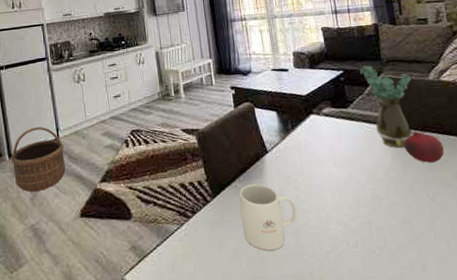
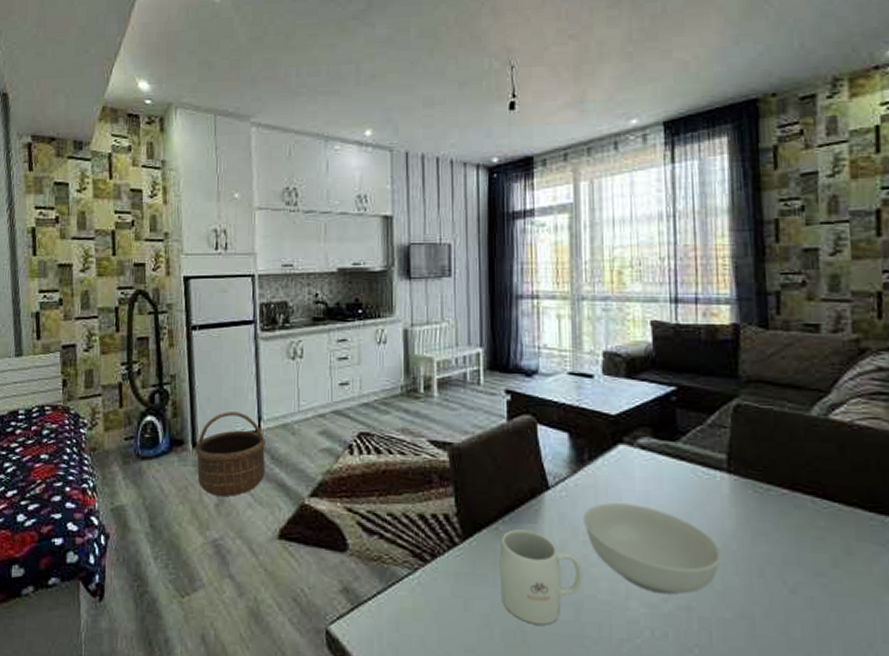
bowl: none [293,155,386,215] -> present [583,503,721,595]
vase: present [359,63,412,148] -> none [702,379,783,509]
fruit: present [403,130,445,163] -> none [757,485,821,538]

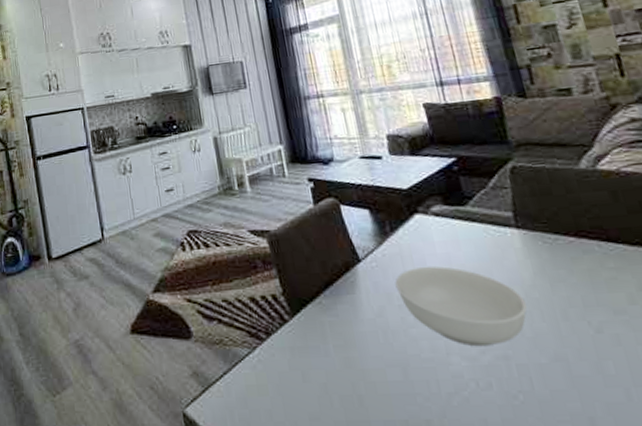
basket: present [195,411,265,496] -> none [50,225,112,301]
mug: present [499,529,583,625] -> none [325,301,405,388]

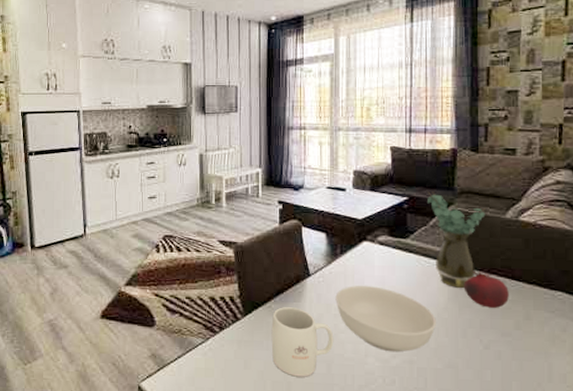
mug: none [325,301,405,388] -> present [271,307,334,377]
vase: none [477,148,561,259] -> present [427,191,486,288]
fruit: none [548,235,611,280] -> present [463,270,509,308]

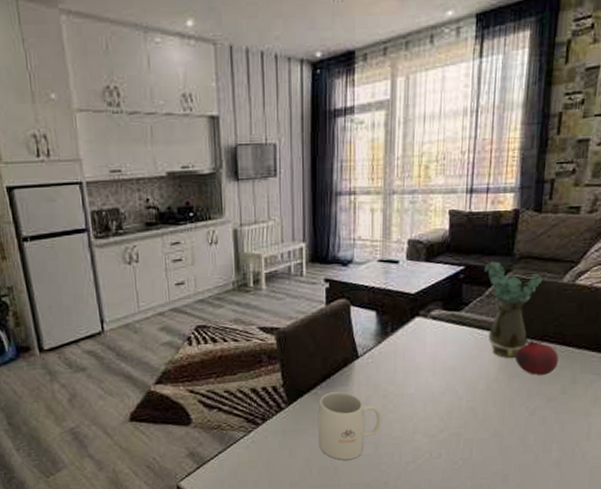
bowl: present [335,286,436,352] -> none [384,363,485,427]

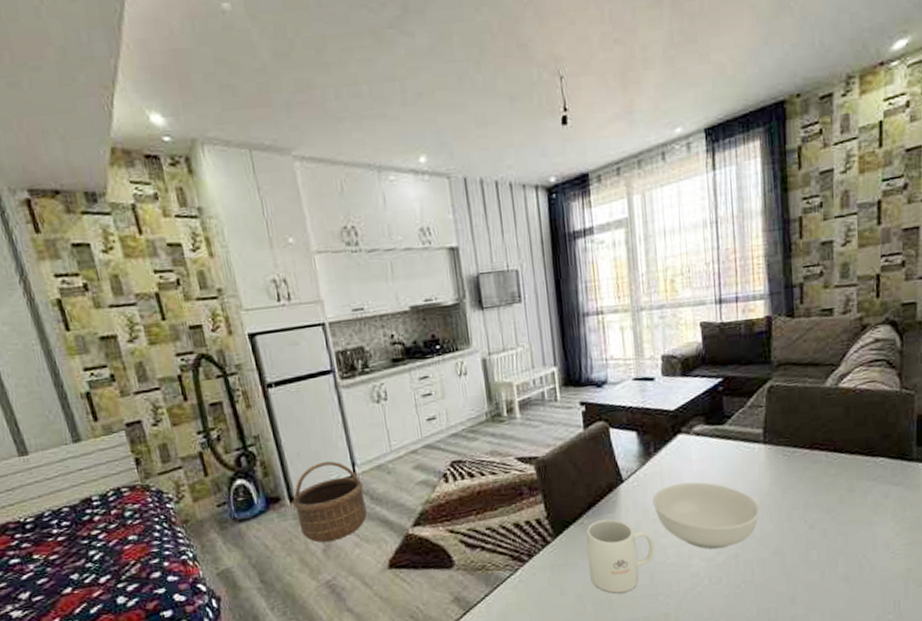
basket: none [42,317,112,392] -> present [292,461,367,542]
bowl: none [384,363,485,427] -> present [652,482,760,549]
vase: present [485,258,543,358] -> none [743,368,805,470]
fruit: present [514,339,559,375] -> none [785,448,832,486]

